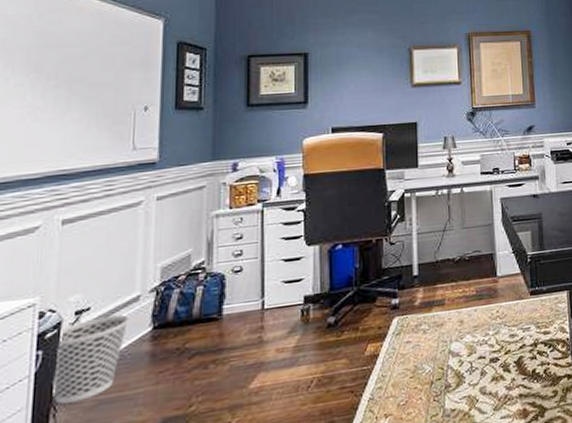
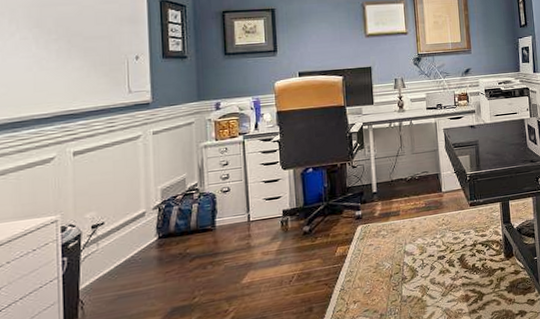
wastebasket: present [51,314,130,404] -> none [77,227,138,299]

